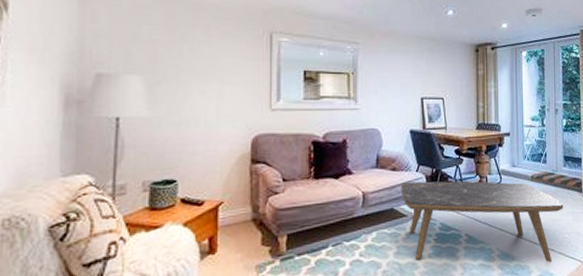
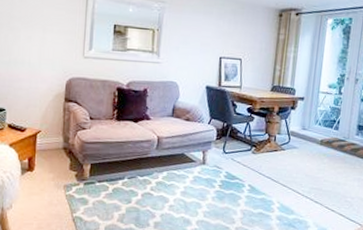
coffee table: present [400,181,564,263] -> none [191,132,351,222]

